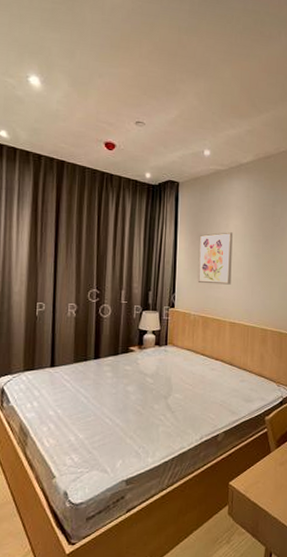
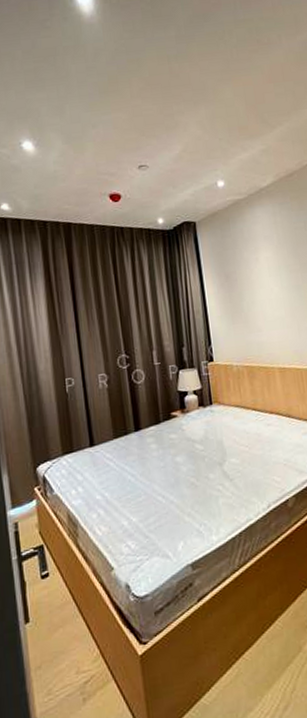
wall art: present [197,232,233,285] -> none [227,266,273,330]

